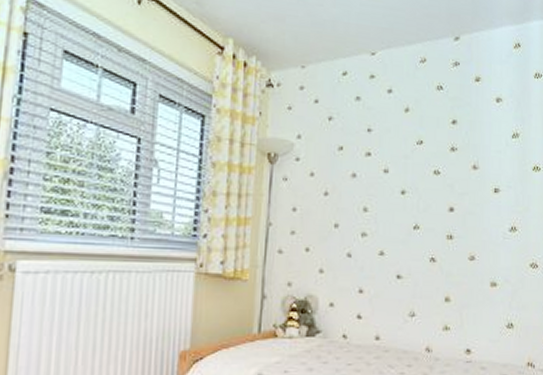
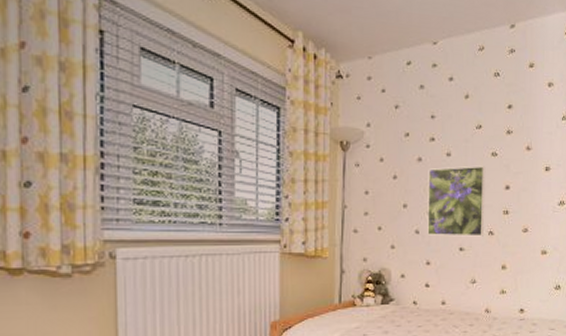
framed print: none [361,184,427,263] -> present [427,166,486,237]

